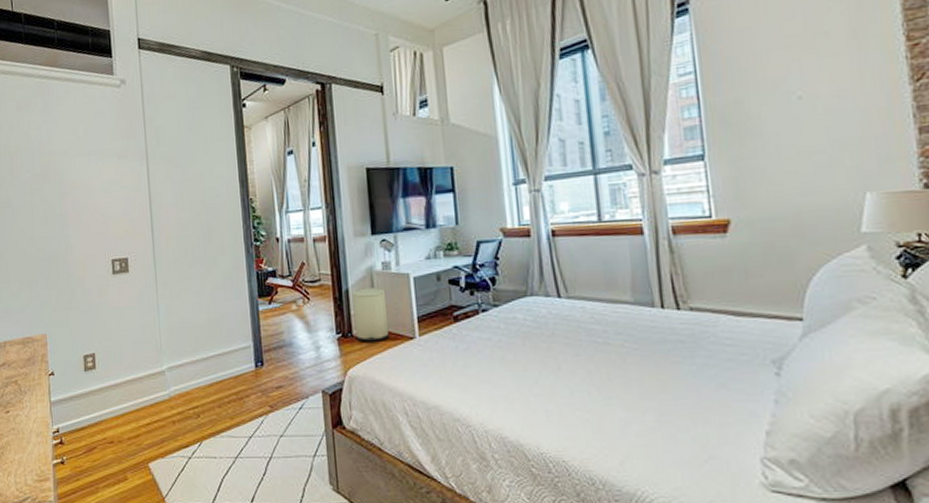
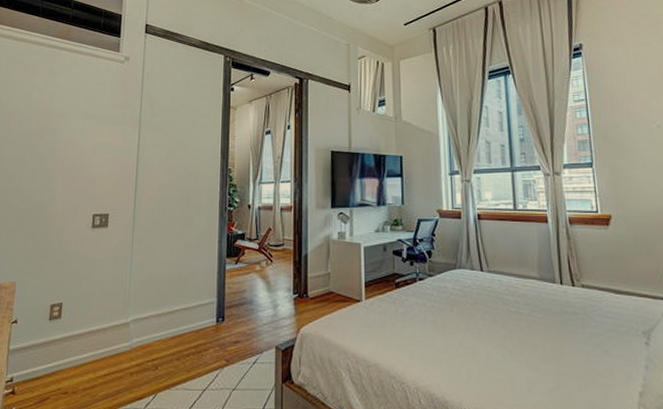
pedal bin: present [353,287,390,342] -> none [311,254,340,303]

